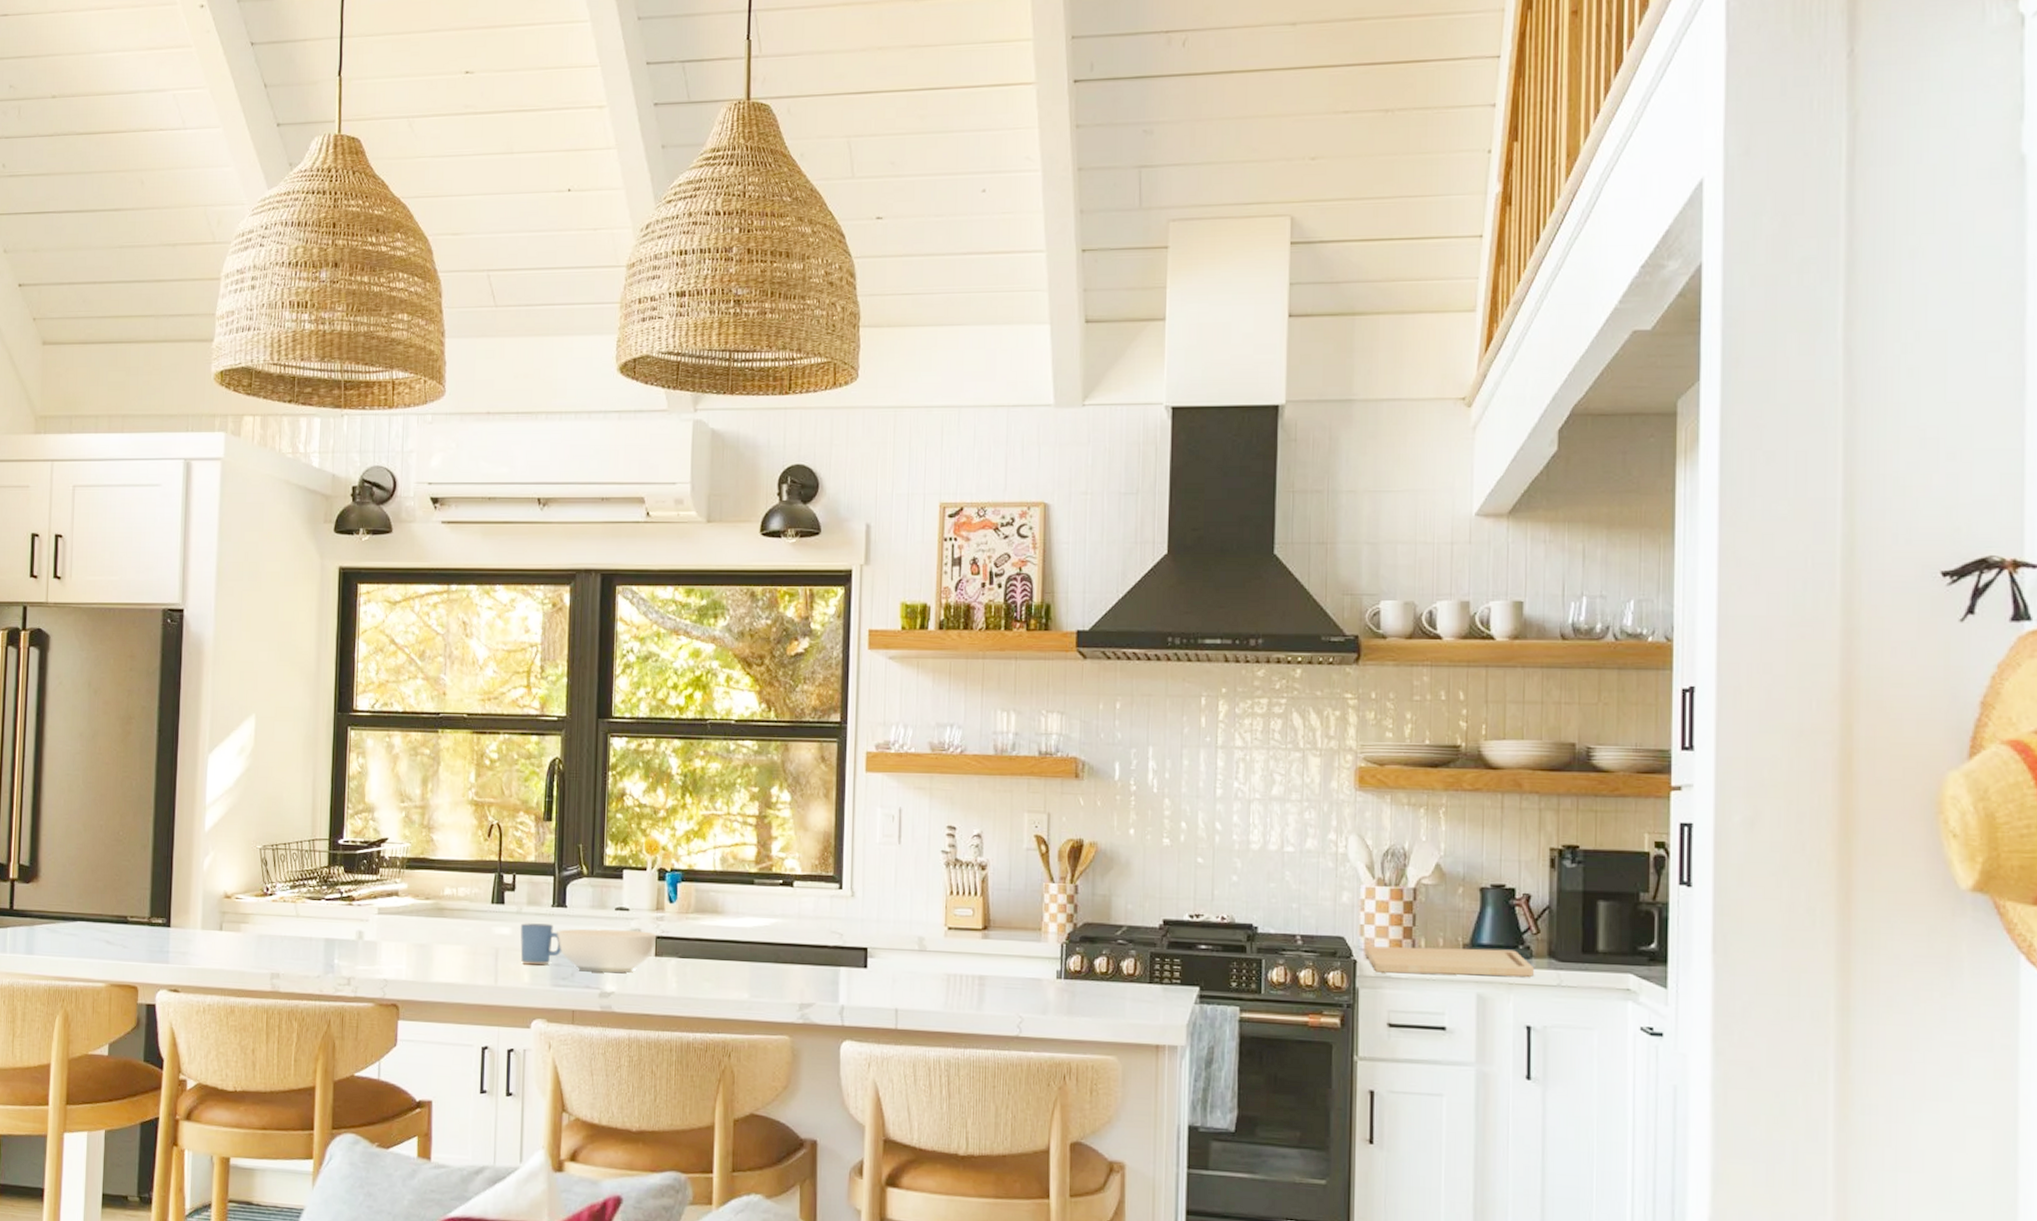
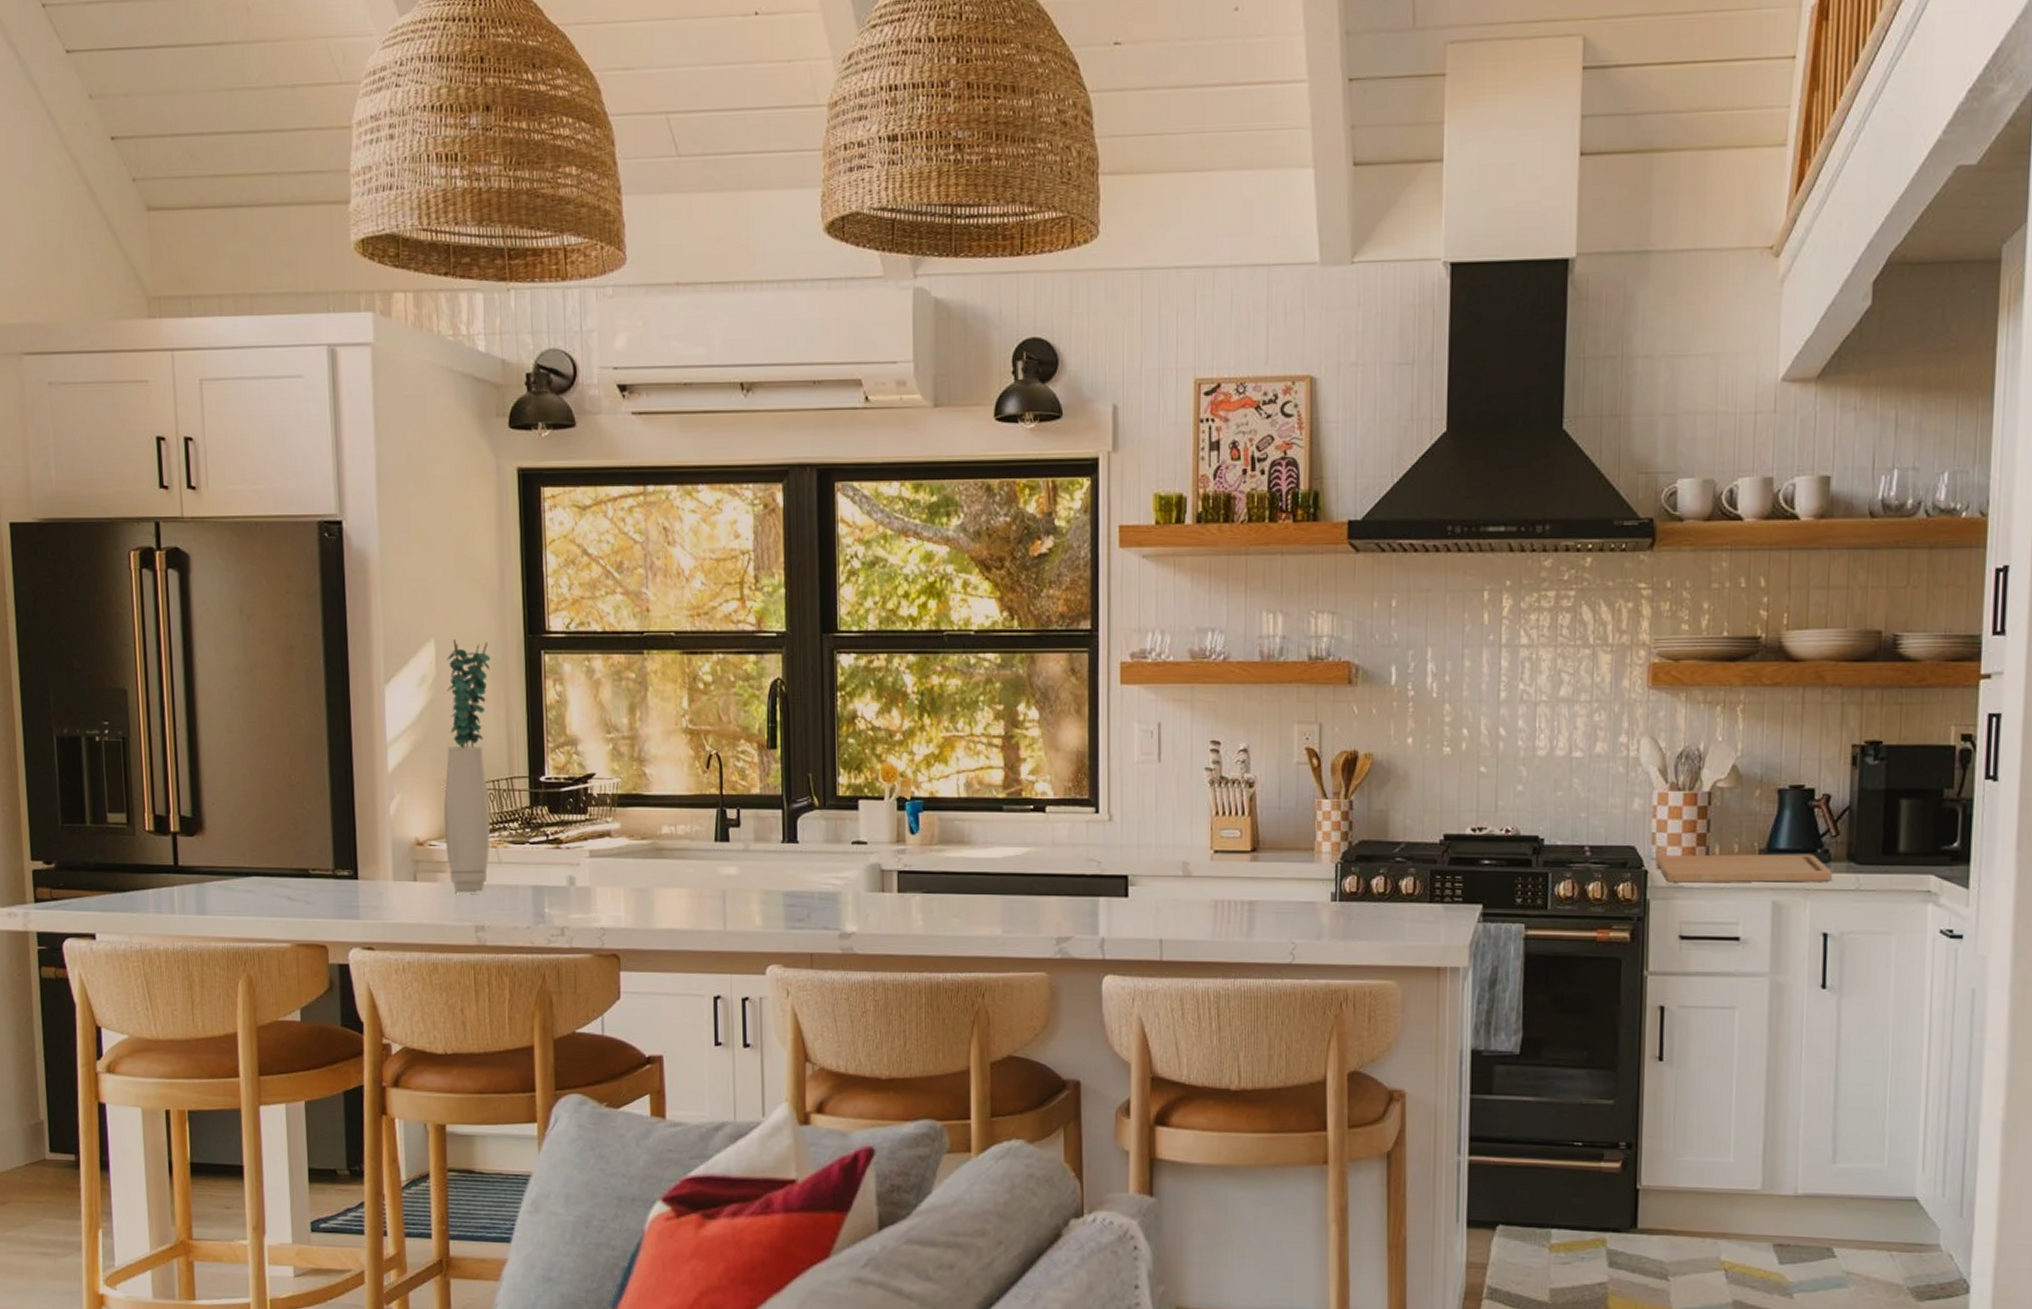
vase: none [250,715,303,945] -> present [443,639,491,895]
mug: present [520,923,561,965] -> none [748,861,795,907]
bowl: present [557,928,657,973] -> none [789,865,899,912]

